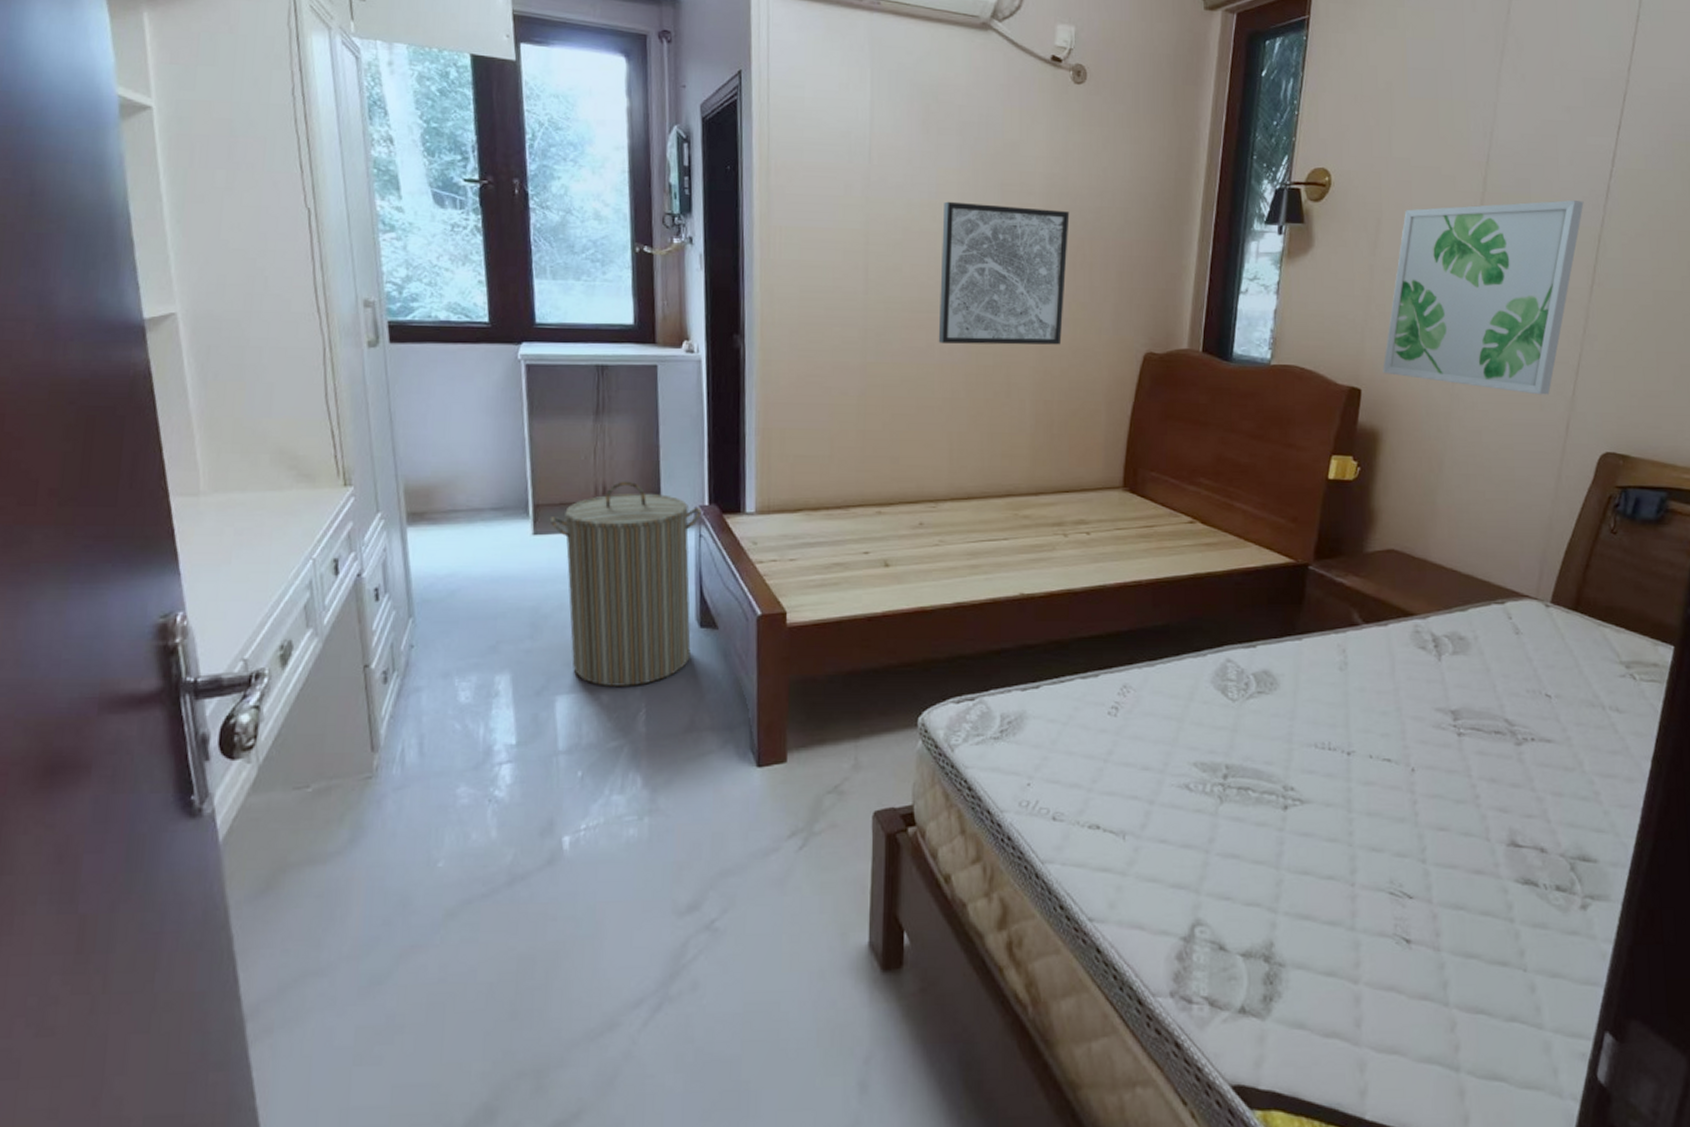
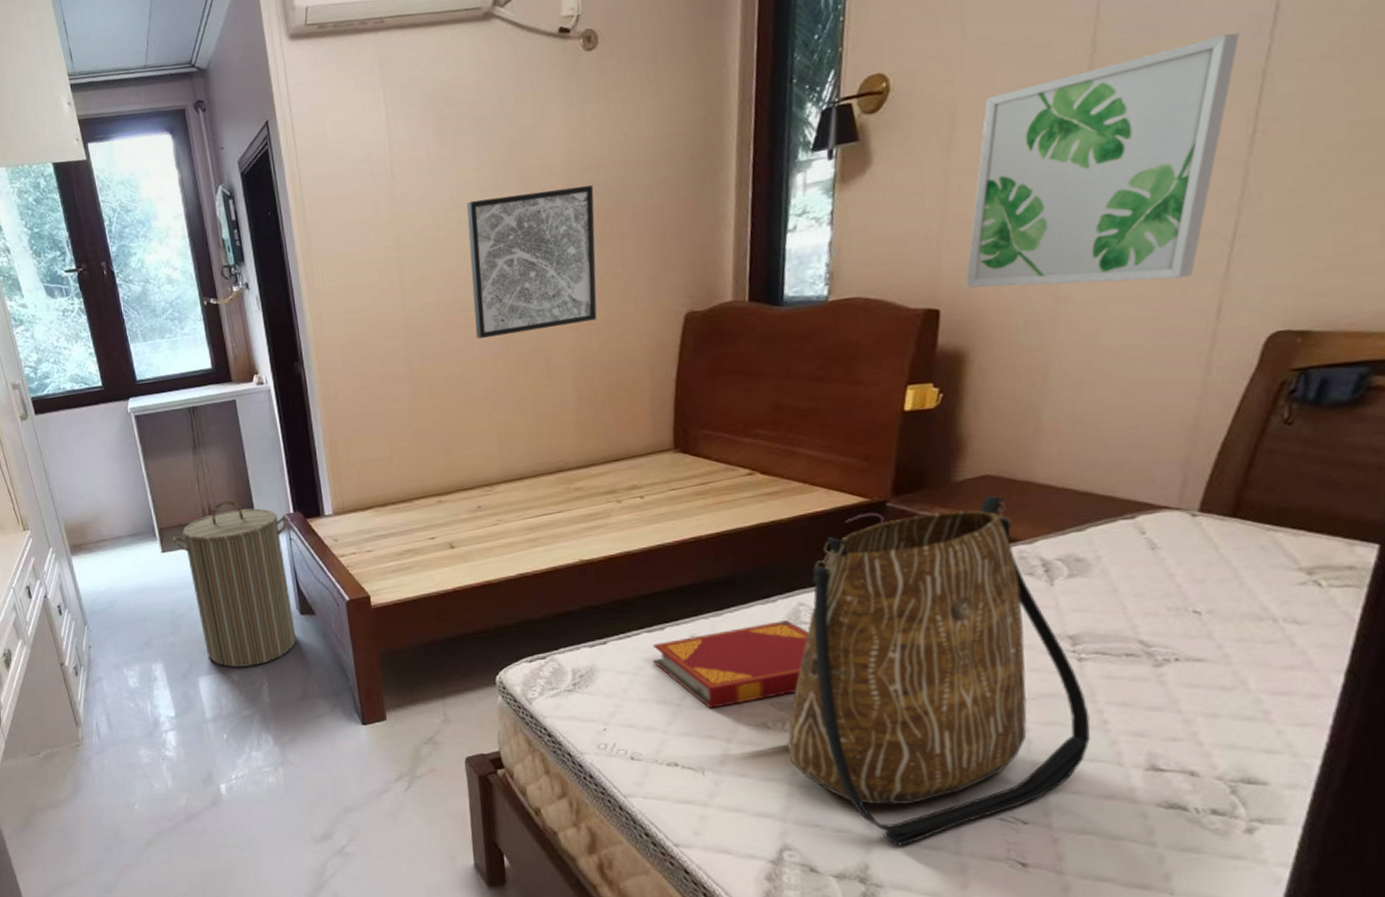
hardback book: none [1083,676,1234,766] -> present [652,620,809,709]
tote bag: none [1207,569,1466,921] -> present [787,495,1091,846]

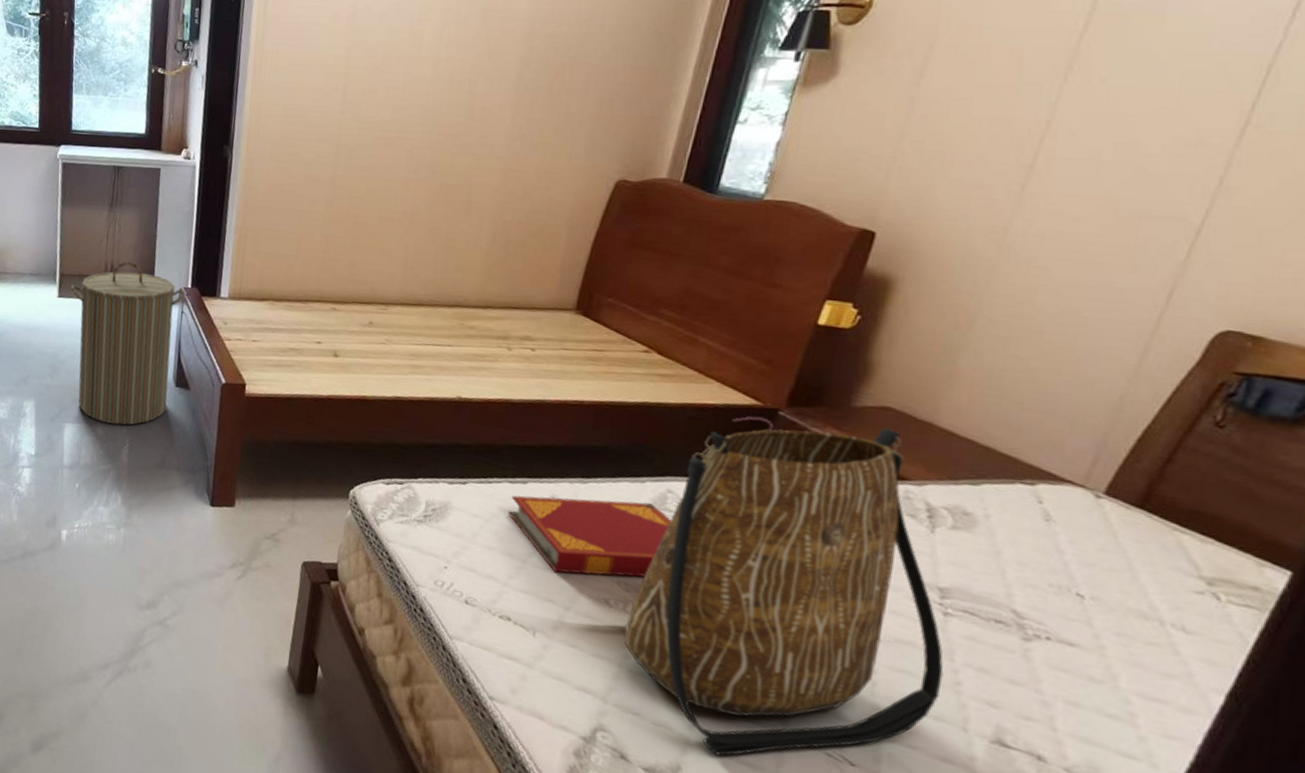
wall art: present [467,185,597,339] -> none [405,28,553,168]
wall art: present [965,32,1240,289] -> none [908,21,1252,256]

